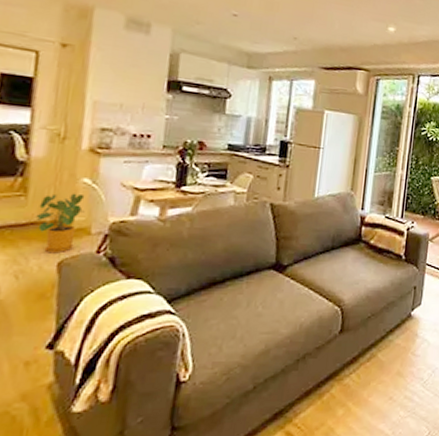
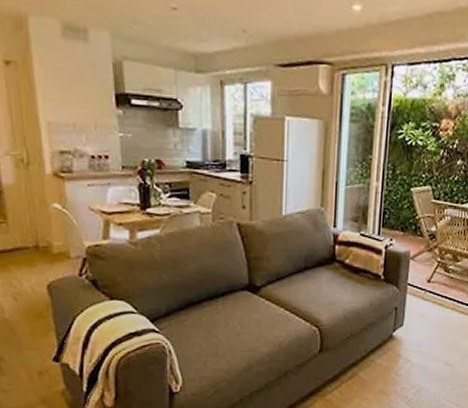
house plant: present [35,193,85,254] -> none [19,218,61,277]

